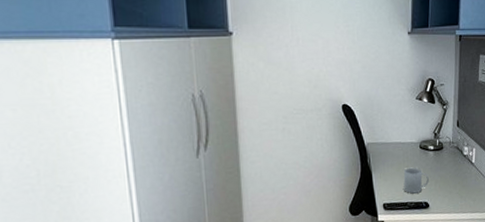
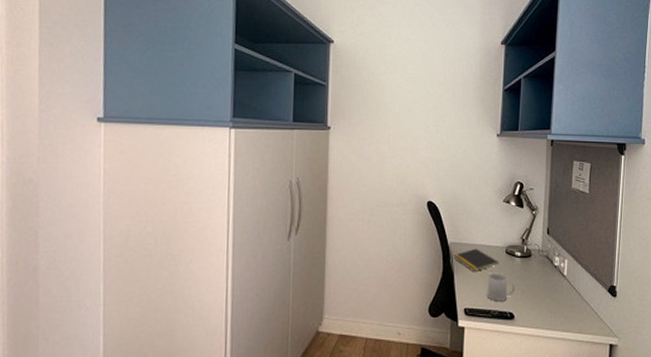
notepad: none [370,146,414,170] -> present [453,248,499,273]

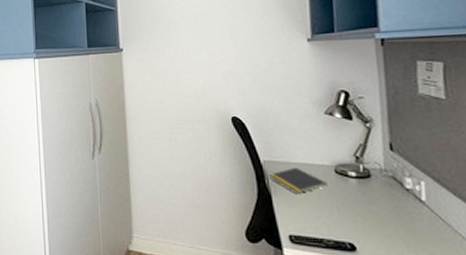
mug: present [487,273,516,301] -> none [314,195,354,230]

